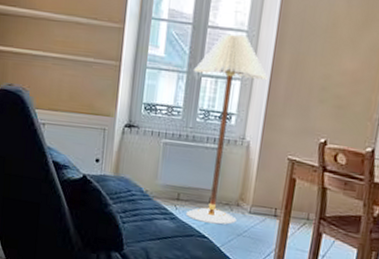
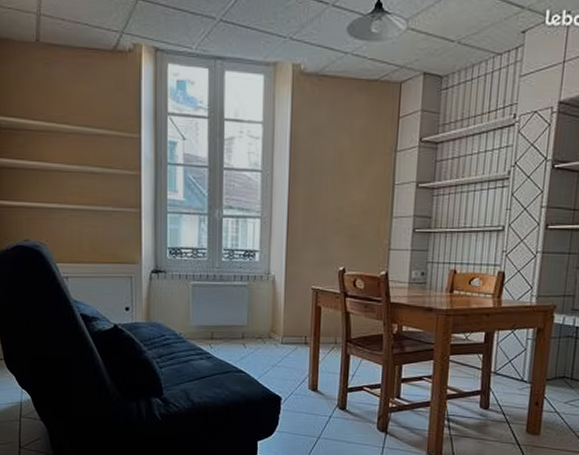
floor lamp: present [186,33,267,225] -> none [214,174,285,358]

